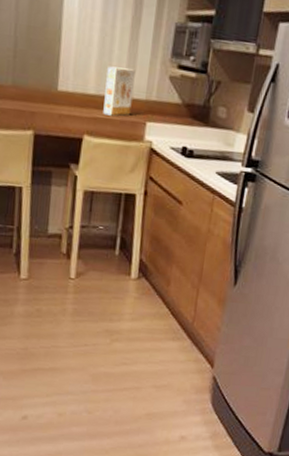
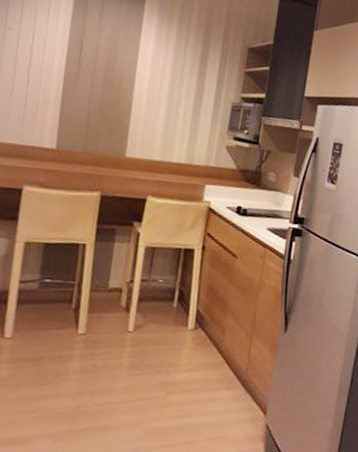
cereal box: present [103,66,135,116] -> none [166,137,197,180]

